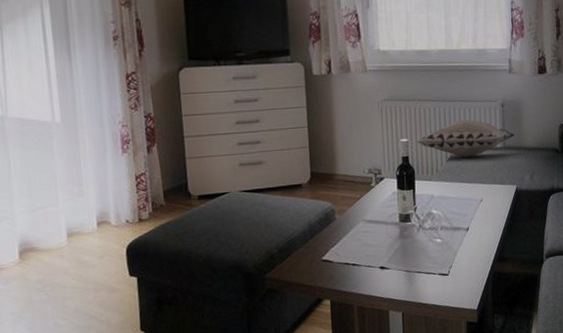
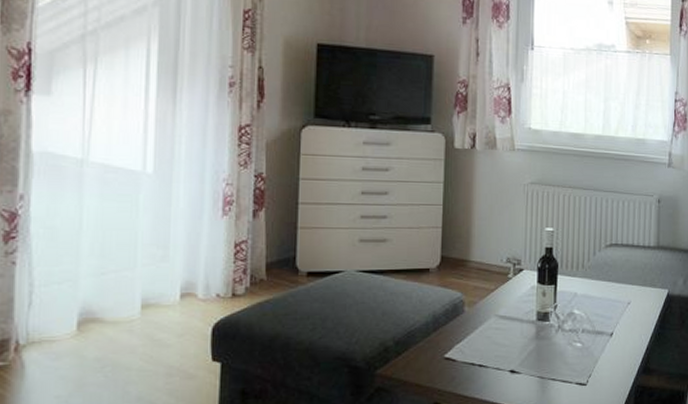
decorative pillow: present [416,119,515,158] -> none [563,212,670,254]

